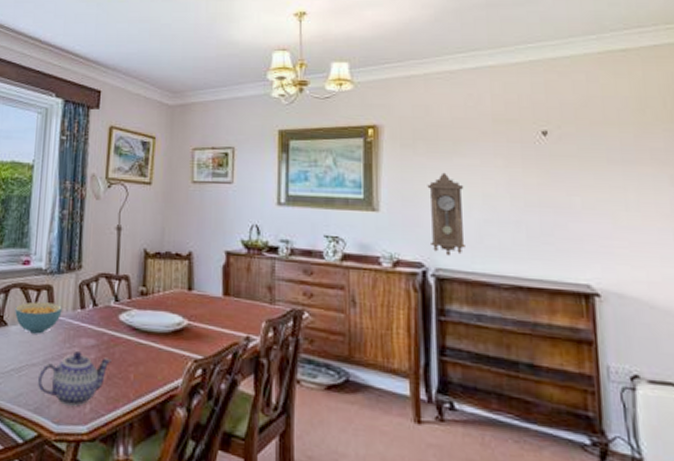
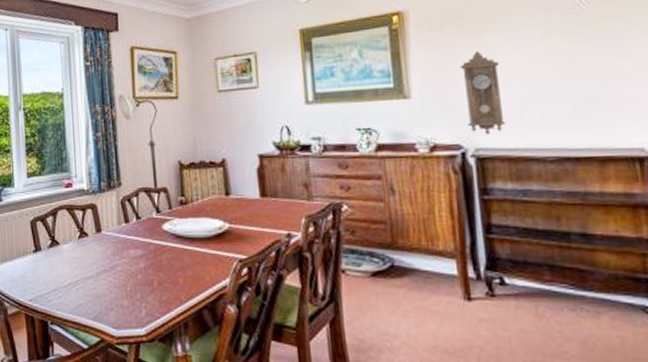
cereal bowl: present [15,301,62,334] -> none [64,220,108,250]
teapot: present [37,351,112,406] -> none [93,262,160,312]

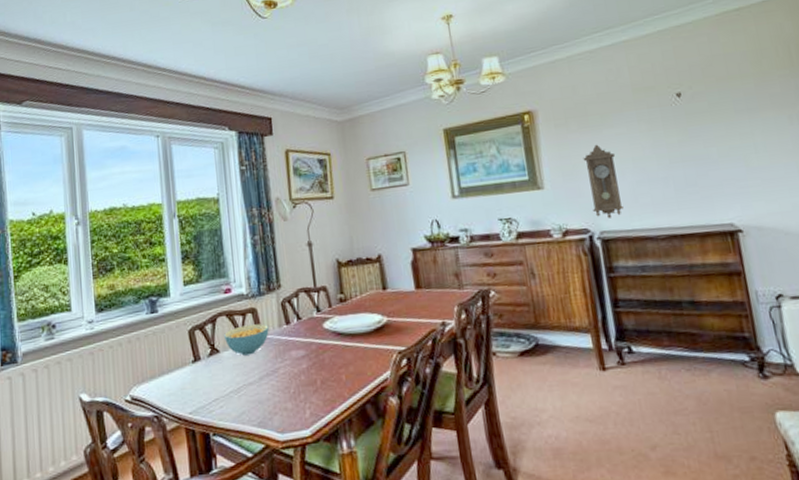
cereal bowl: none [64,220,108,250] -> present [224,324,269,356]

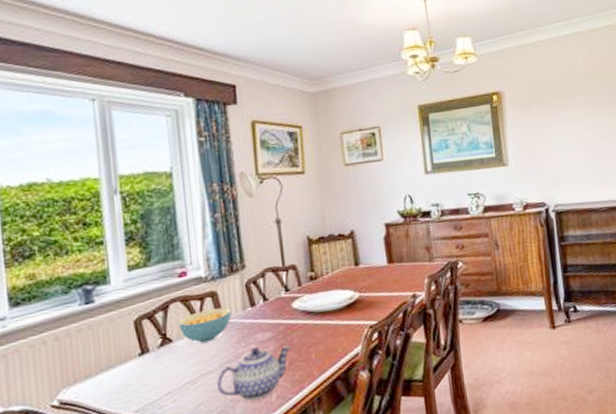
teapot: none [256,364,323,415] -> present [216,345,291,401]
pendulum clock: present [583,144,623,219] -> none [542,125,574,193]

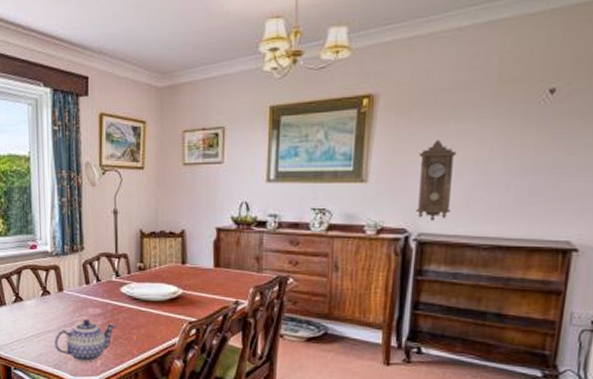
cereal bowl: present [178,307,232,343] -> none [28,280,69,307]
pendulum clock: none [542,125,574,193] -> present [416,139,457,221]

